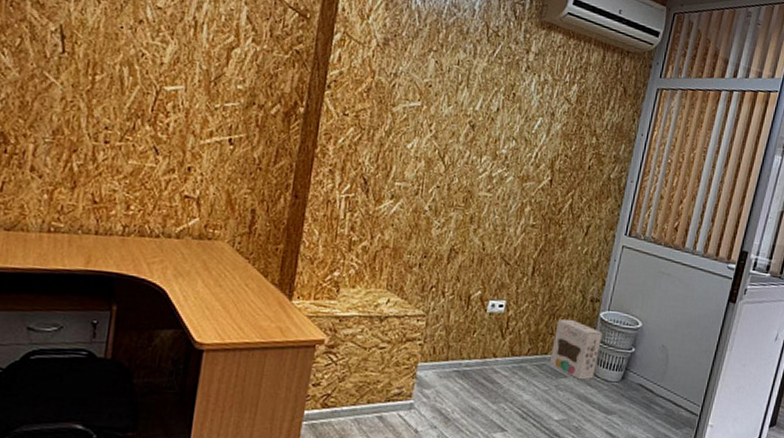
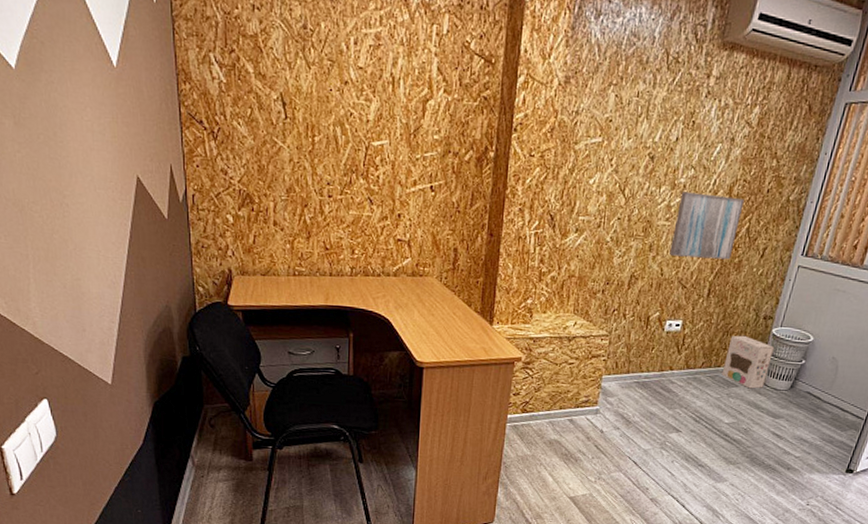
wall art: none [491,163,566,237] -> present [669,192,744,260]

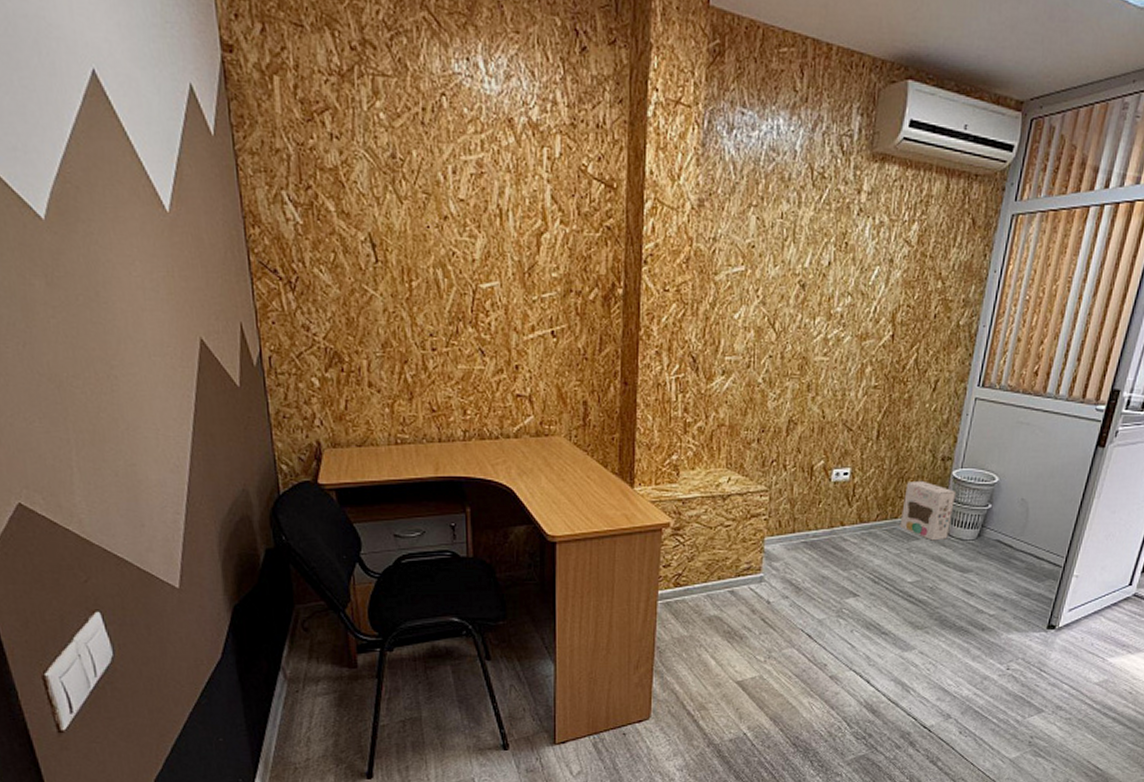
wall art: present [669,192,744,260] -> none [830,322,910,396]

